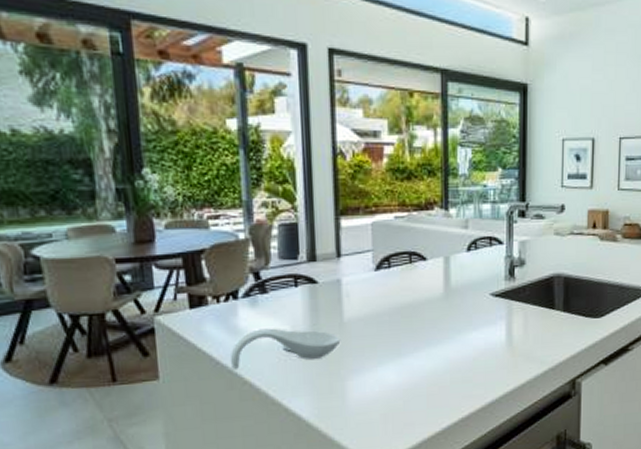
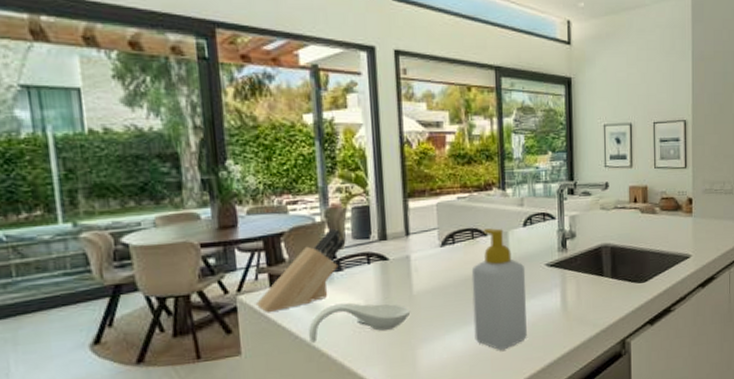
knife block: none [174,246,272,336] -> present [255,228,346,313]
soap bottle: none [408,252,468,385] -> present [471,228,527,350]

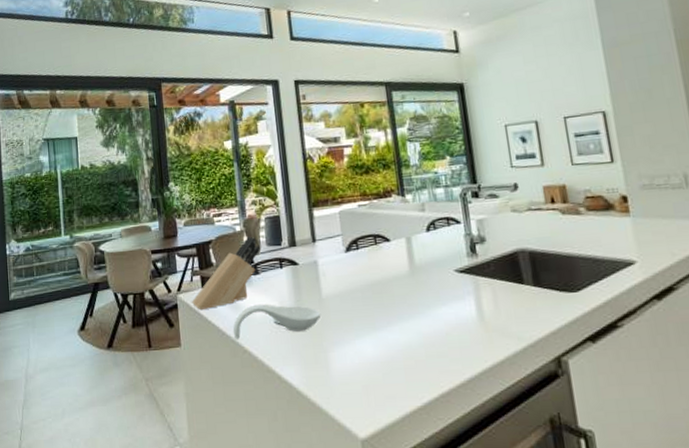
soap bottle: present [471,228,527,350] -> none [377,233,442,359]

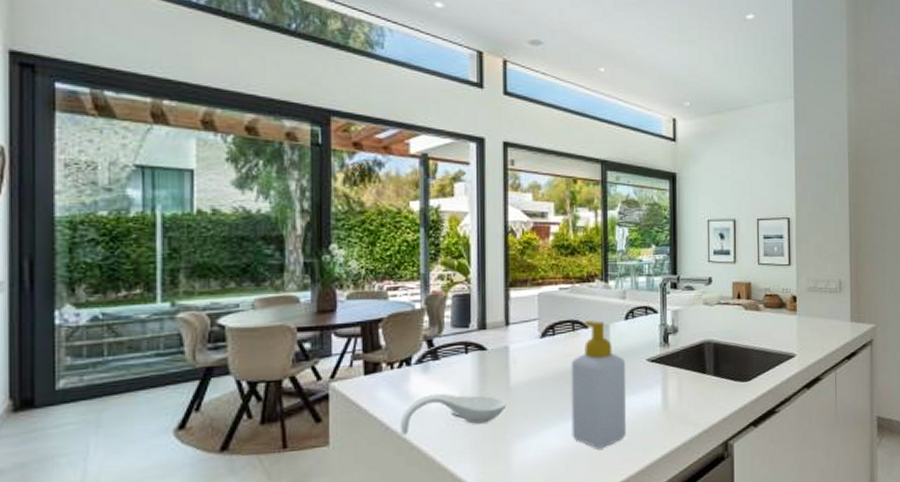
knife block: present [191,236,262,311] -> none [348,316,445,402]
soap bottle: none [377,233,442,359] -> present [571,320,626,448]

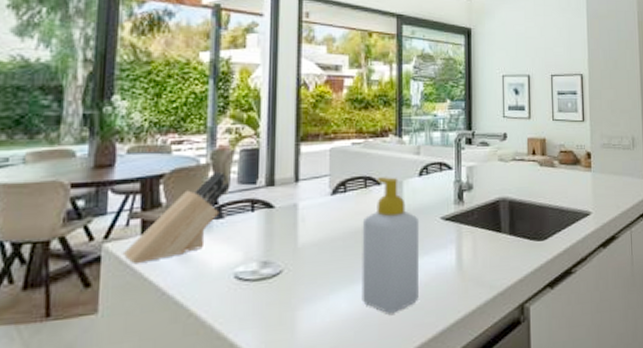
knife block: none [348,316,445,402] -> present [122,171,230,265]
spoon rest: present [399,393,507,436] -> none [177,255,294,301]

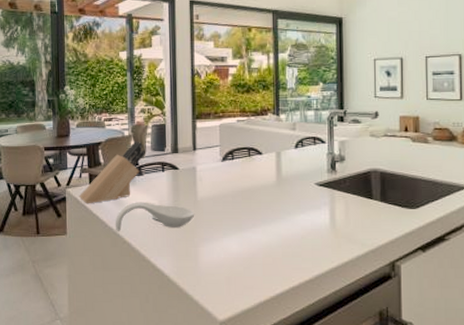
spoon rest: none [177,255,294,301] -> present [115,202,195,232]
soap bottle: present [362,177,420,313] -> none [247,148,297,256]

